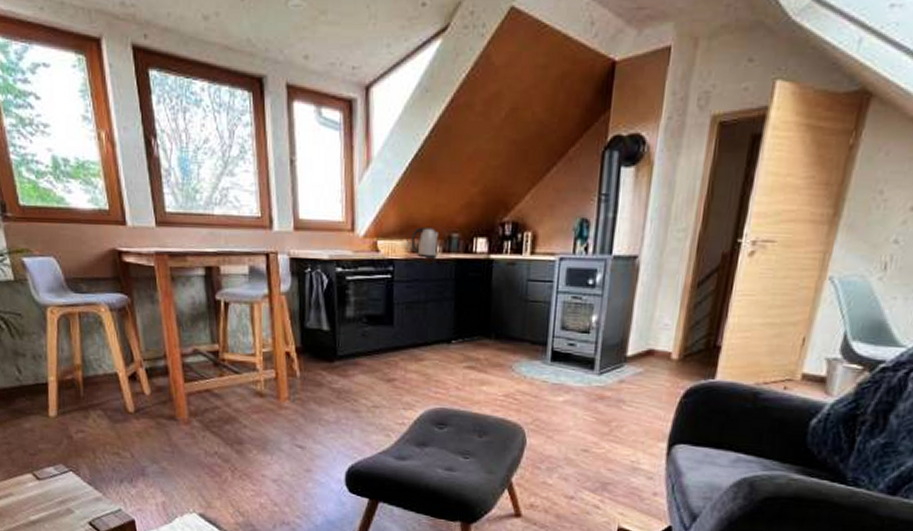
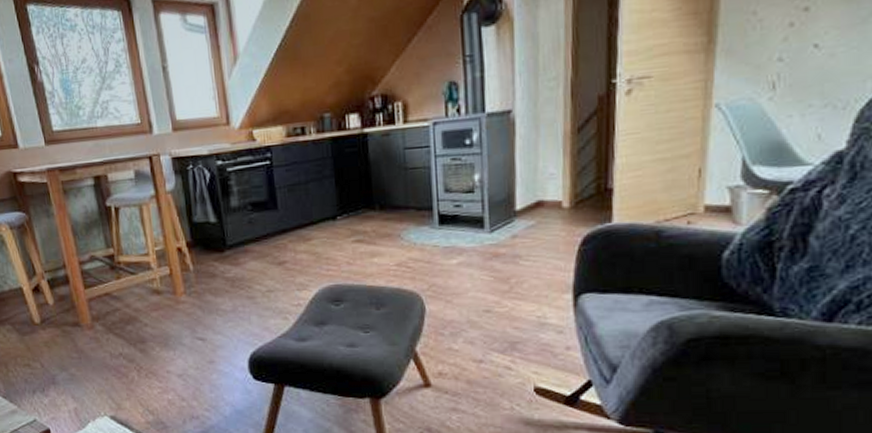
kettle: present [411,226,440,259] -> none [285,110,312,141]

